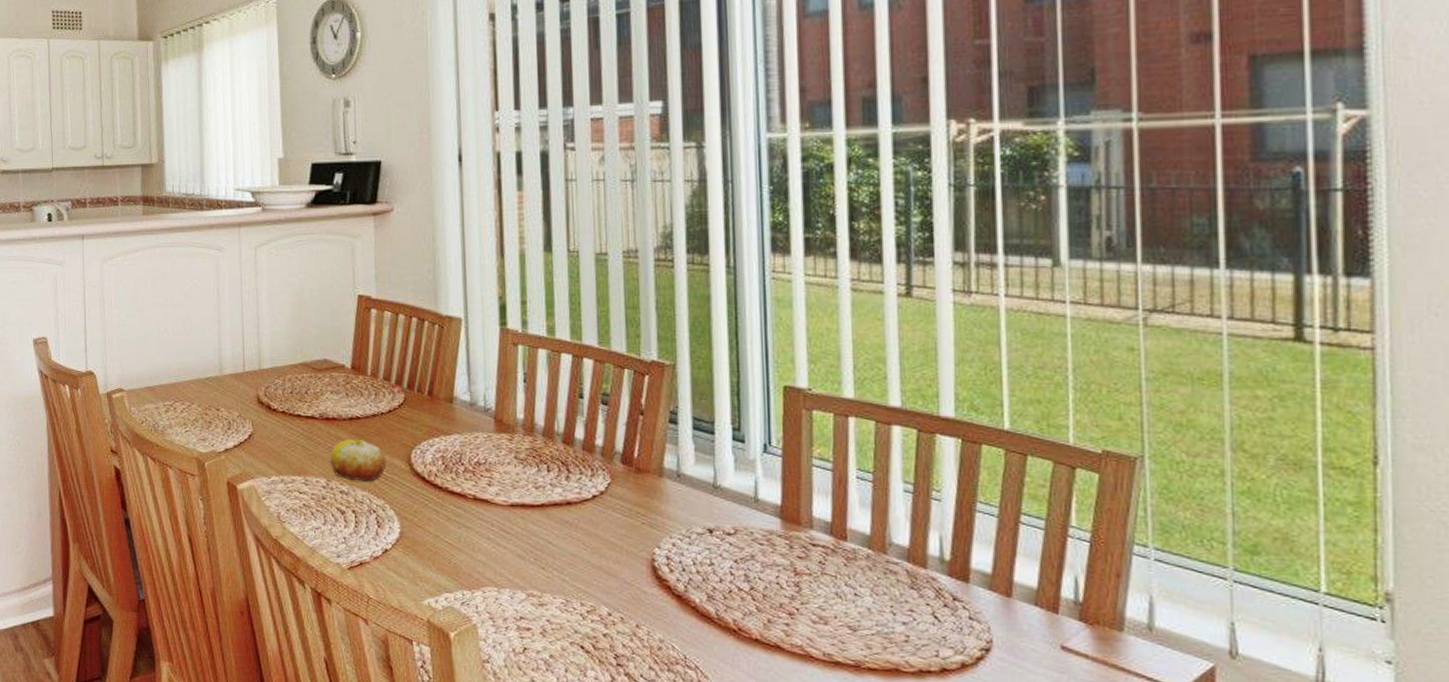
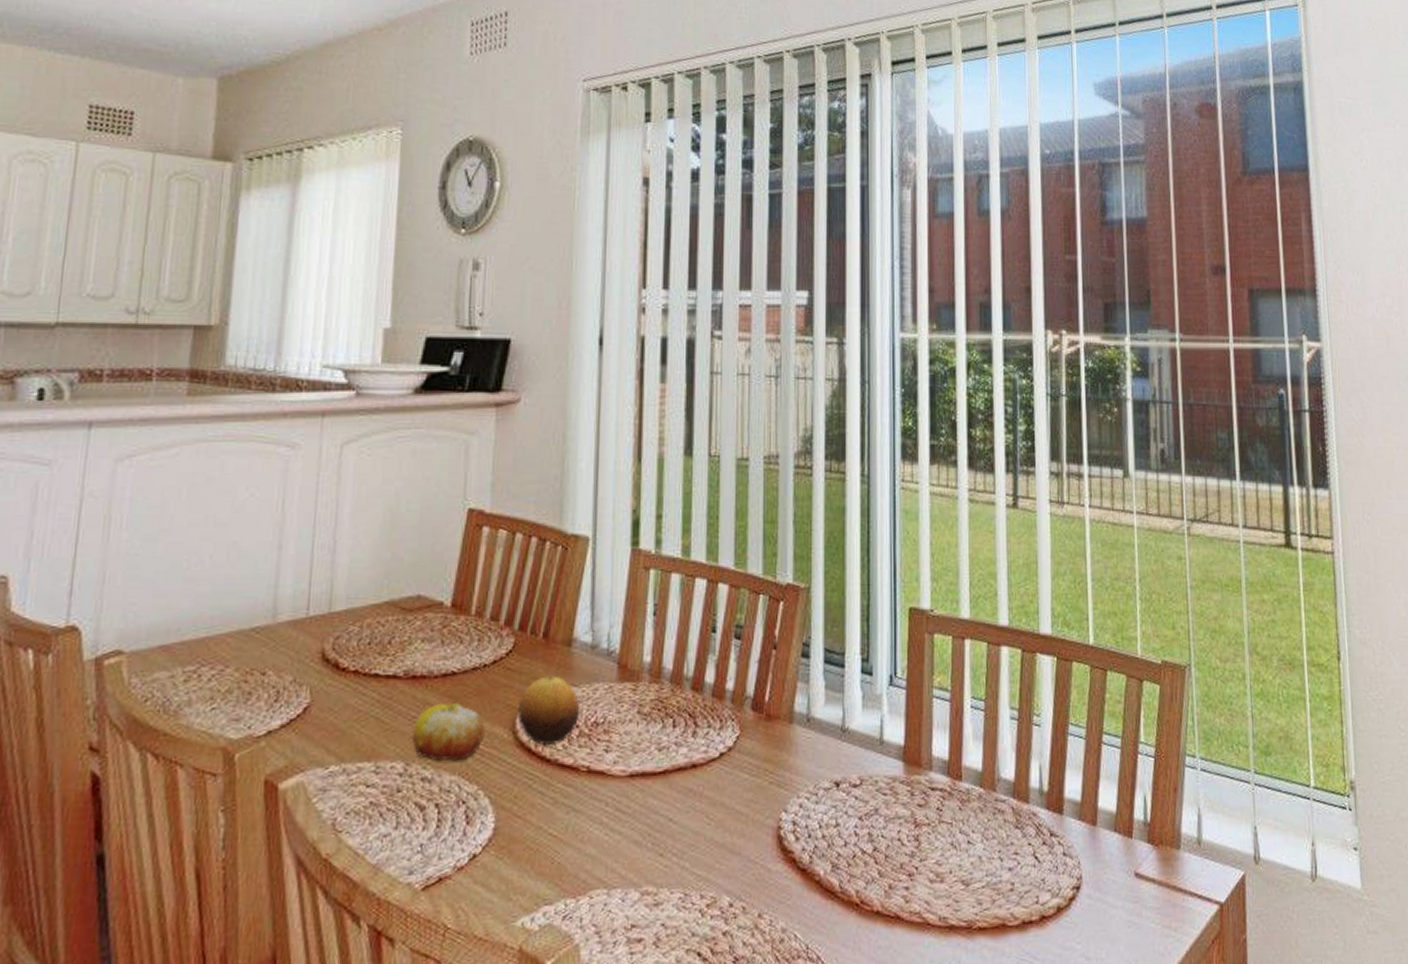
fruit: none [412,424,464,476] -> present [518,676,580,745]

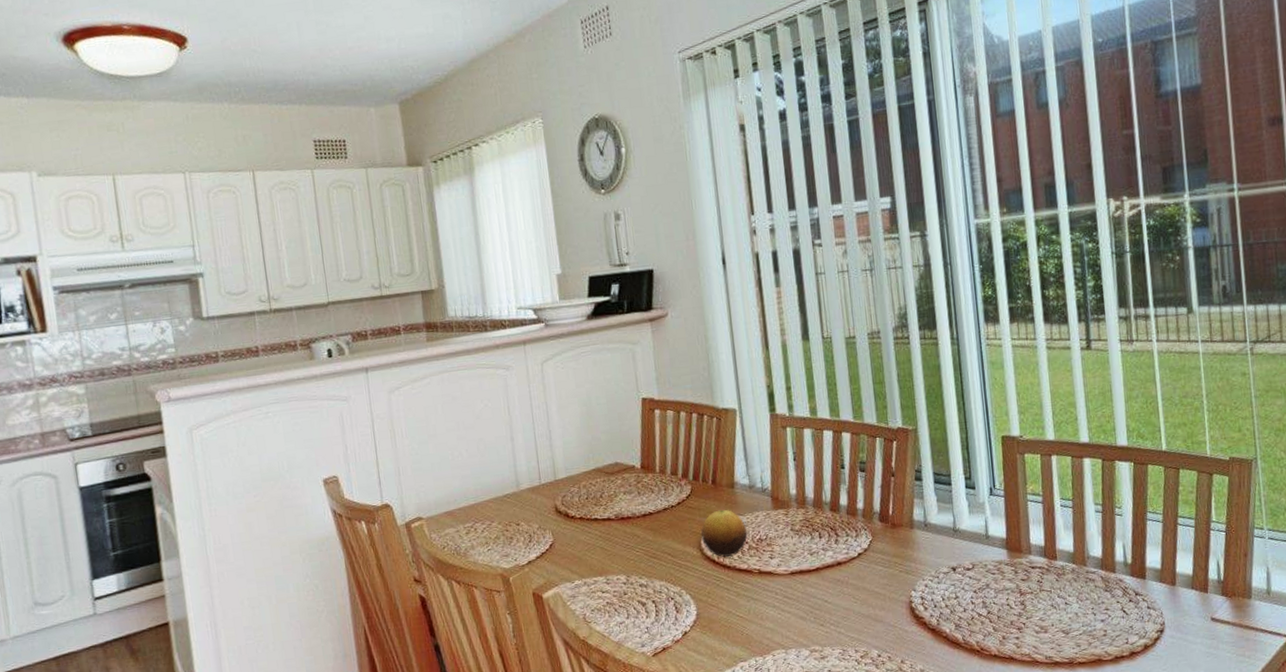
fruit: present [412,703,485,761] -> none [628,533,680,573]

